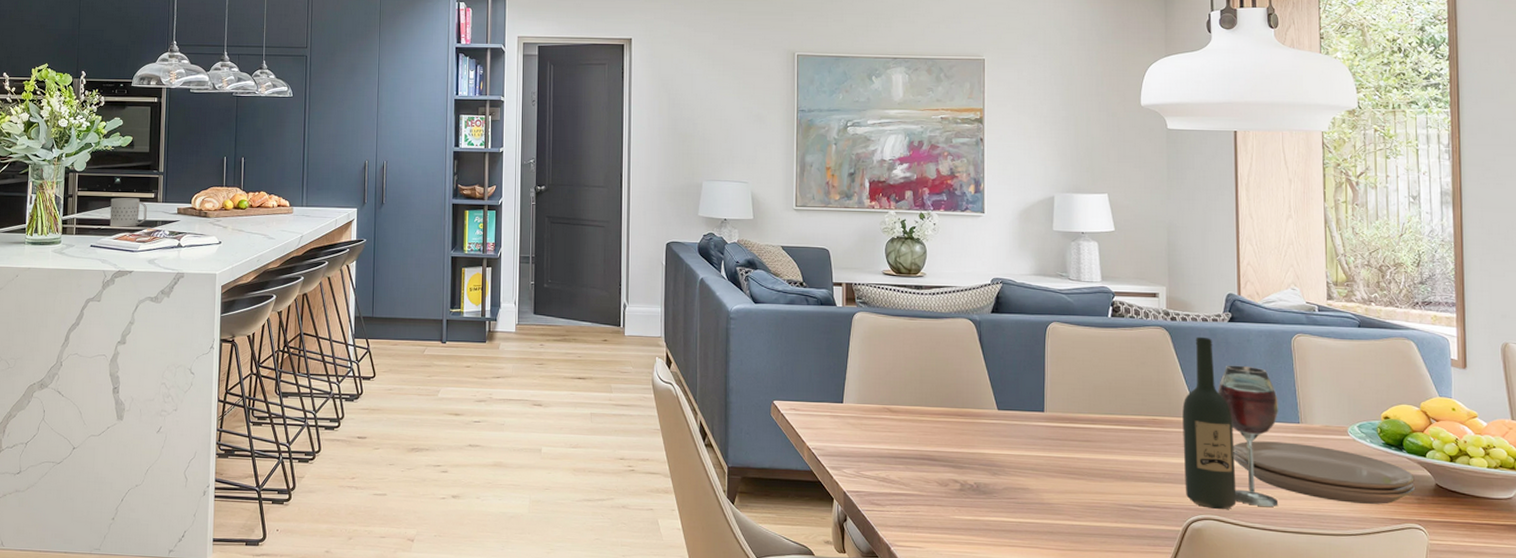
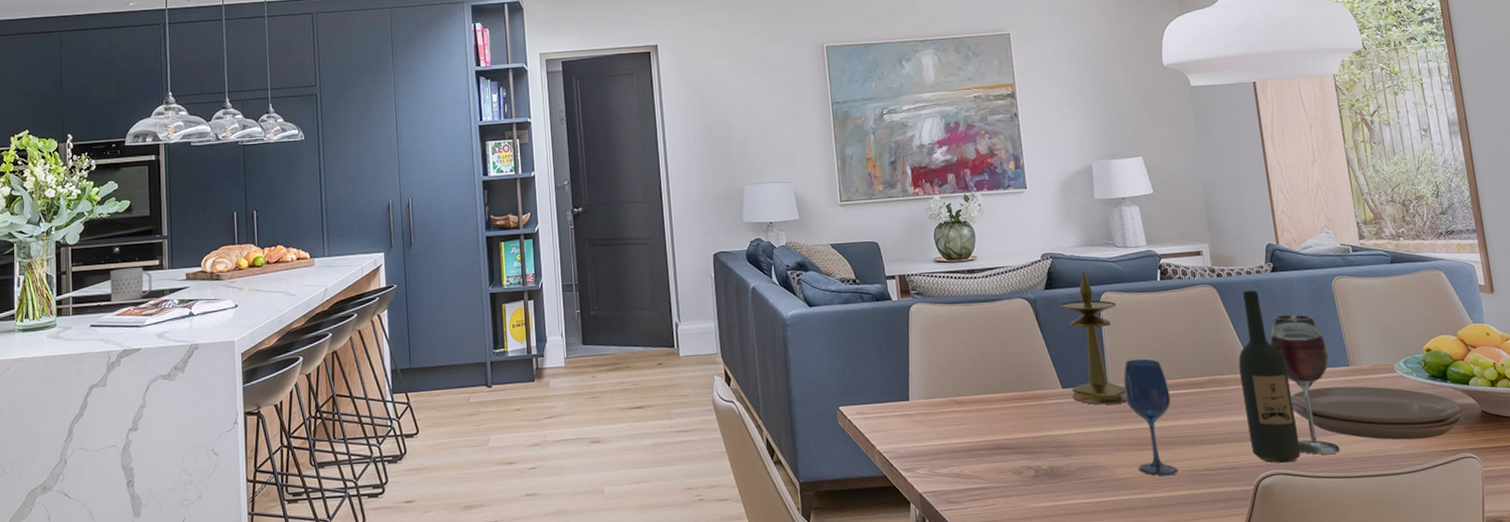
candlestick: none [1005,299,1063,431] -> present [1060,271,1127,405]
wineglass: none [1060,390,1107,506] -> present [1123,359,1178,476]

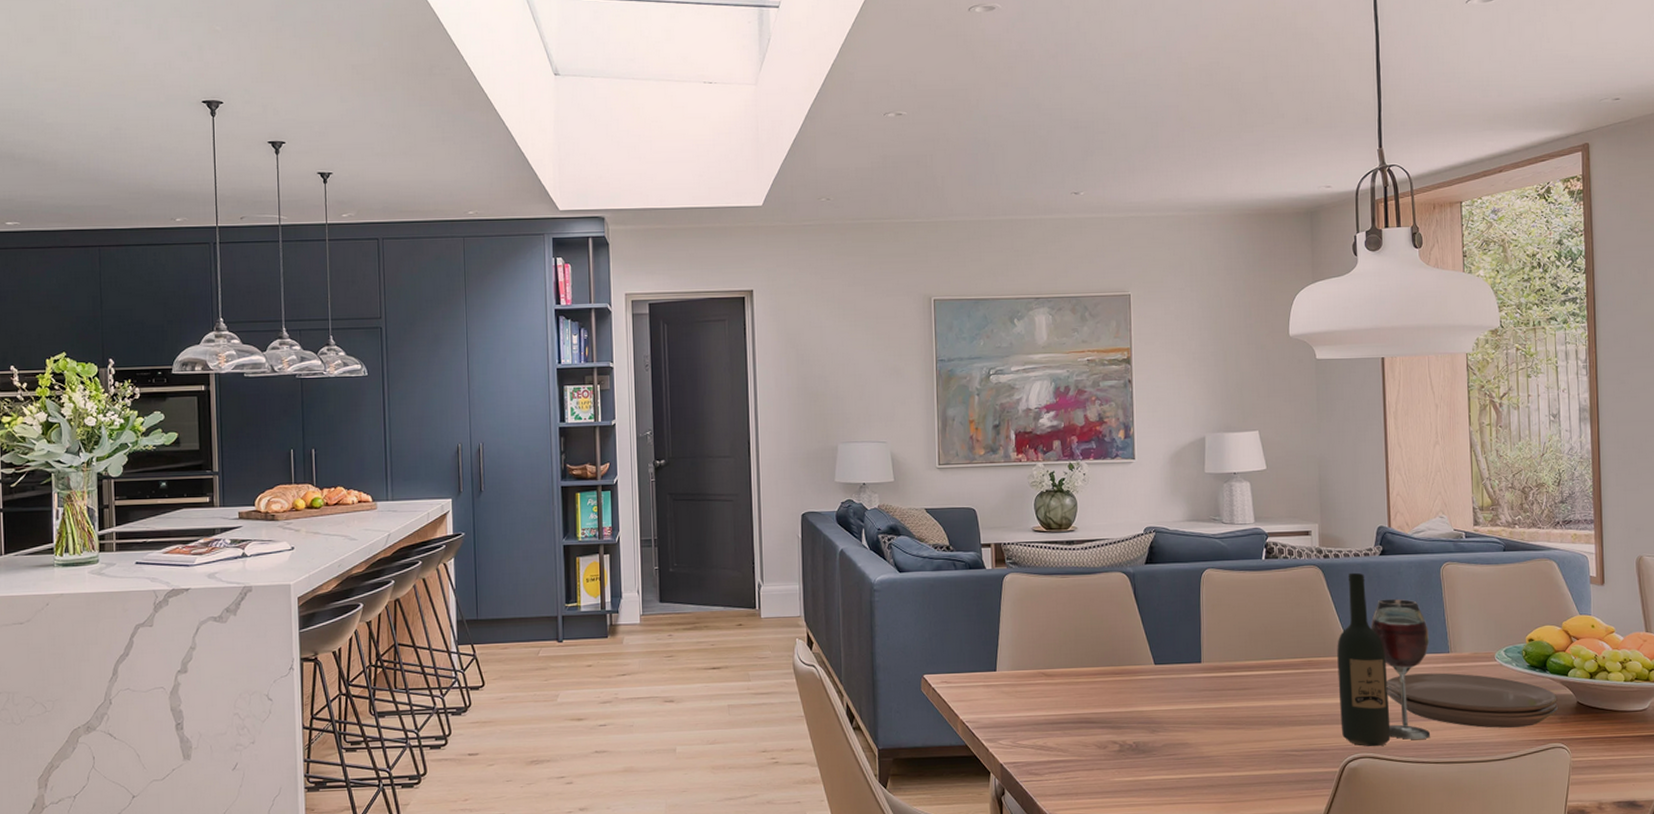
mug: present [110,267,152,302] -> none [156,504,202,539]
candlestick: present [1060,271,1127,405] -> none [1159,546,1220,683]
wineglass: present [1123,359,1178,476] -> none [1217,638,1265,755]

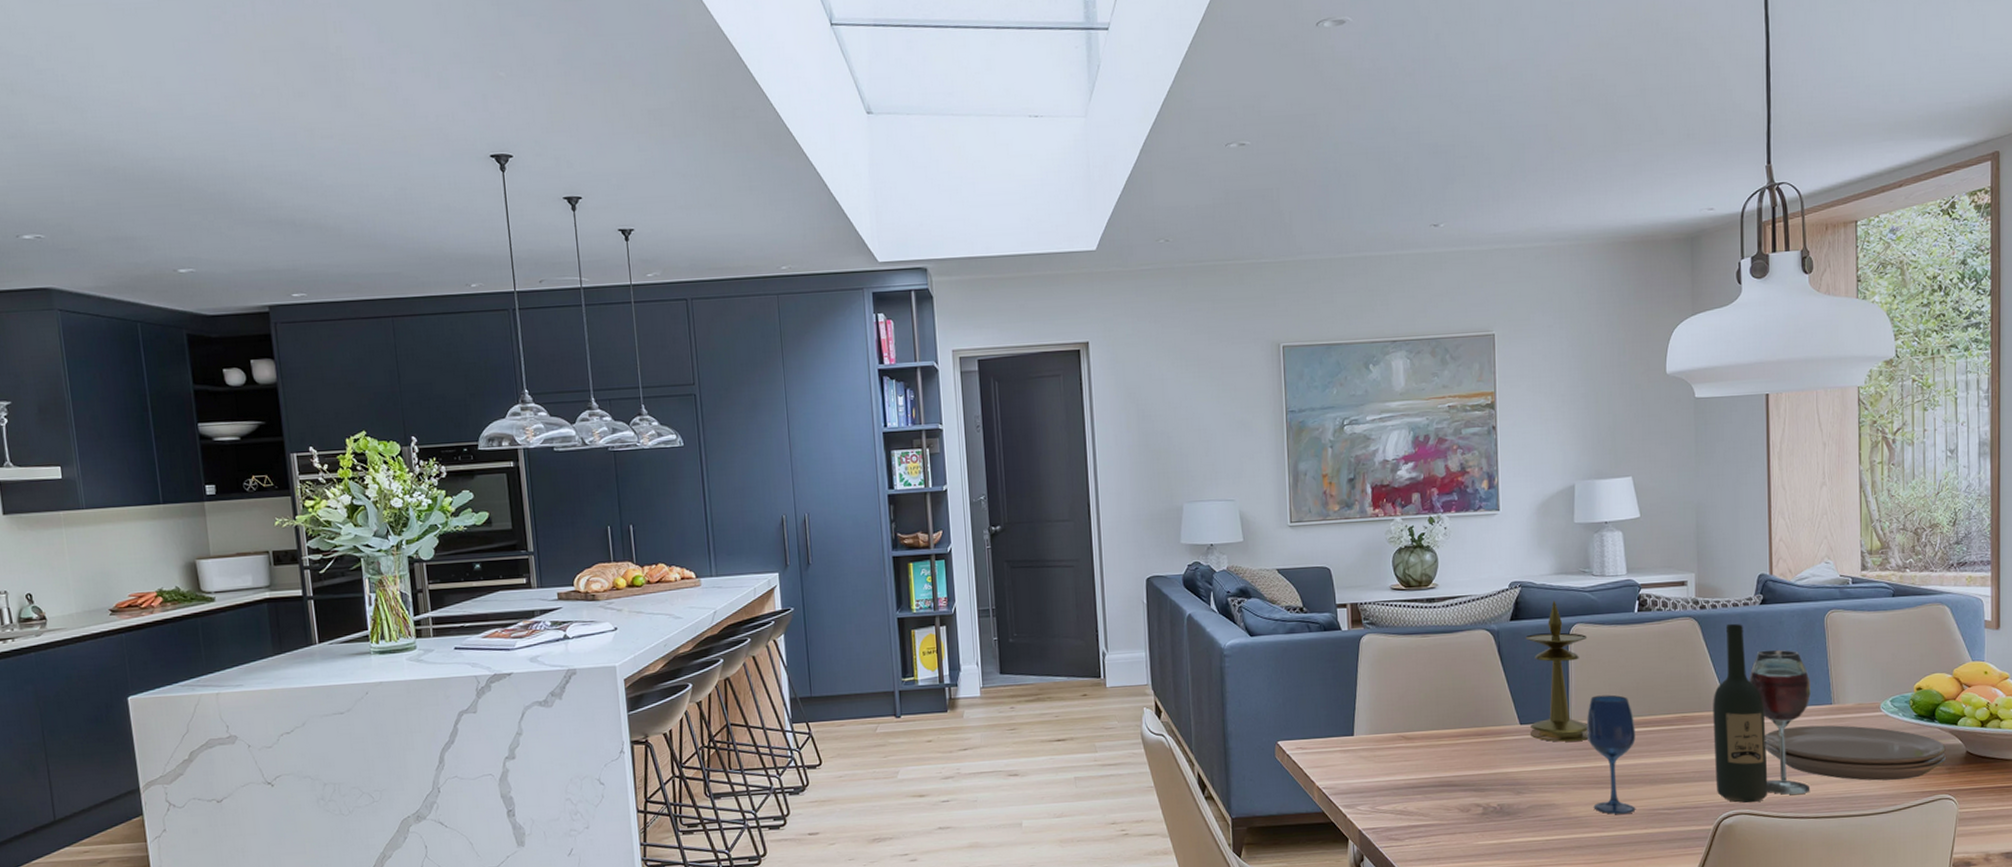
candlestick: none [1159,546,1220,683] -> present [1525,601,1589,742]
wineglass: none [1217,638,1265,755] -> present [1586,694,1636,814]

